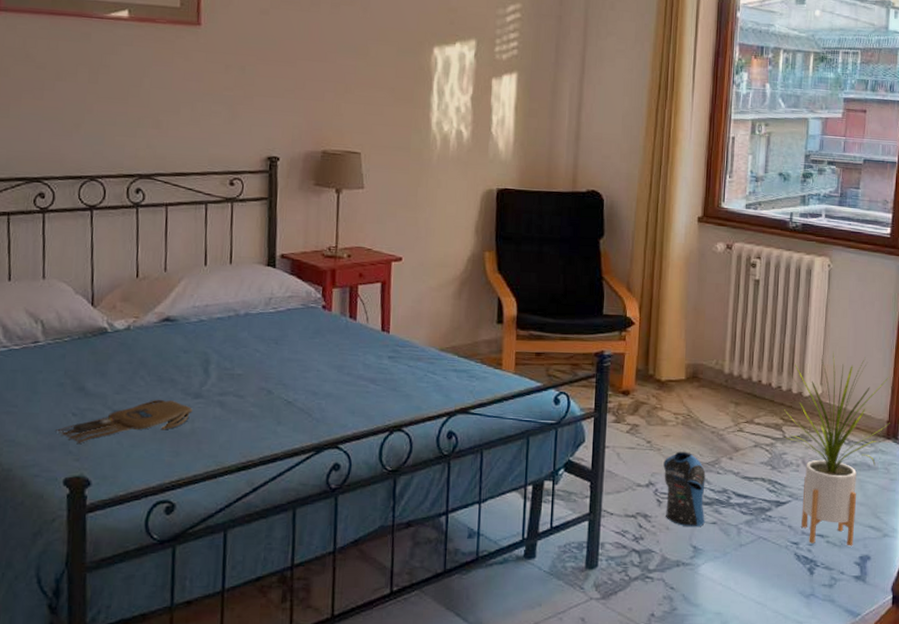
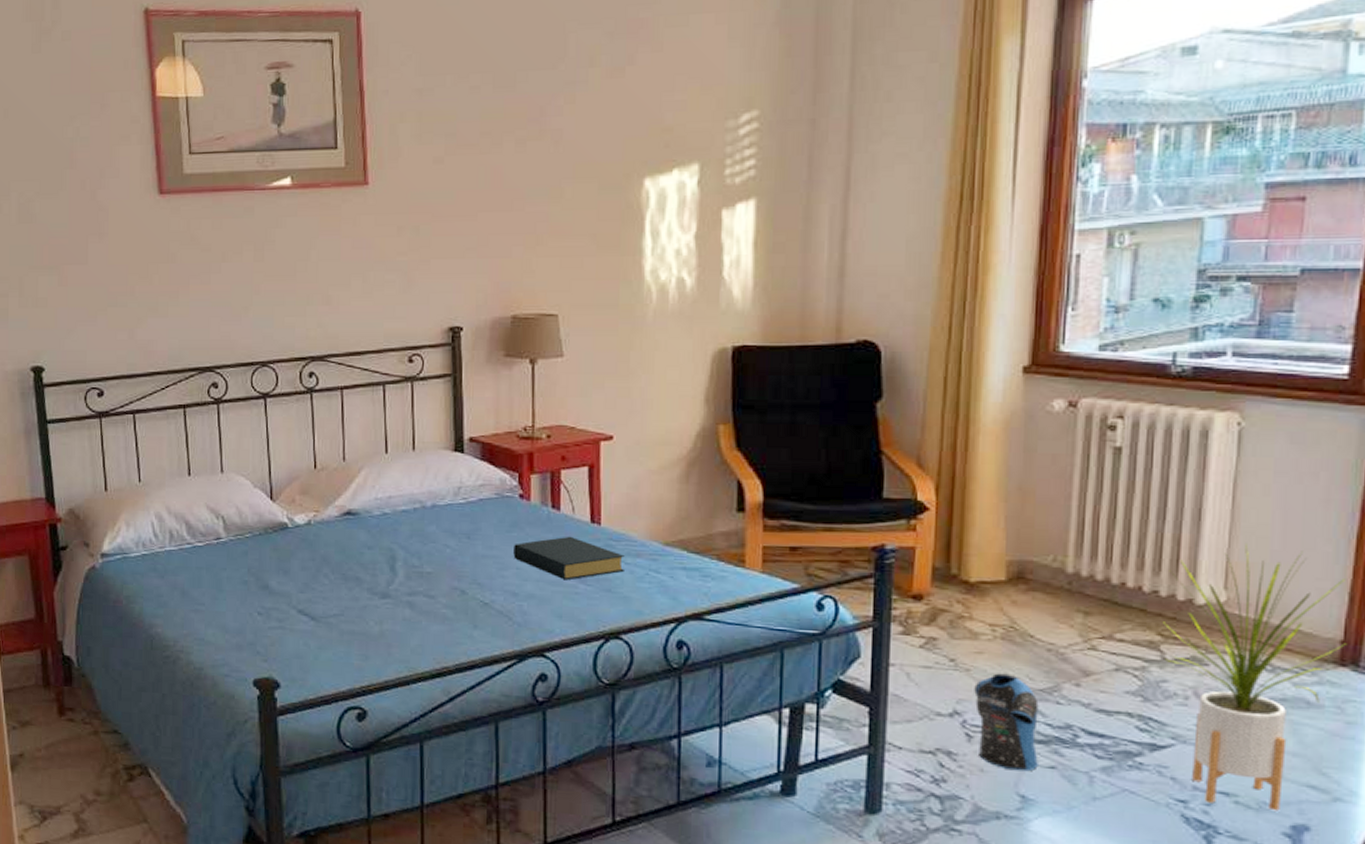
shoulder bag: present [56,399,193,445] -> none [243,598,380,645]
hardback book: none [315,342,409,381] -> present [513,536,626,581]

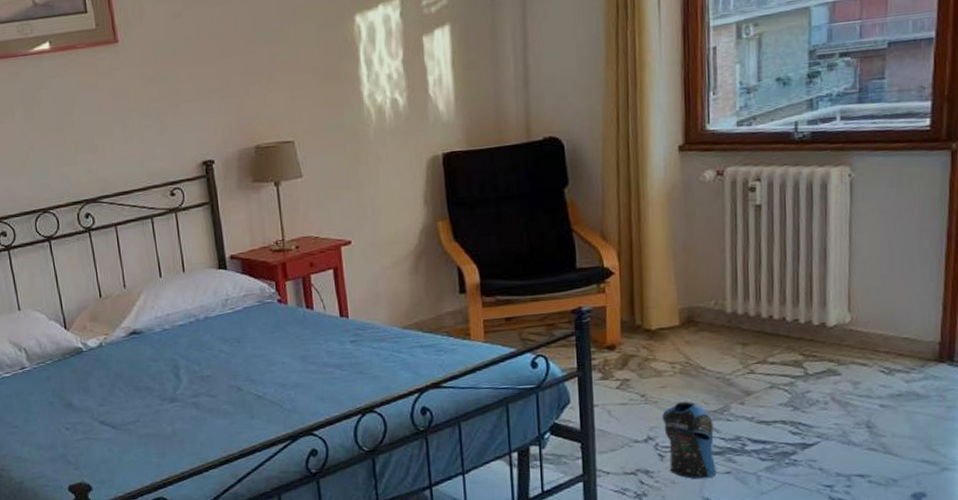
hardback book: present [513,536,626,581] -> none [277,330,373,368]
house plant: present [1161,544,1346,811] -> none [802,273,943,485]

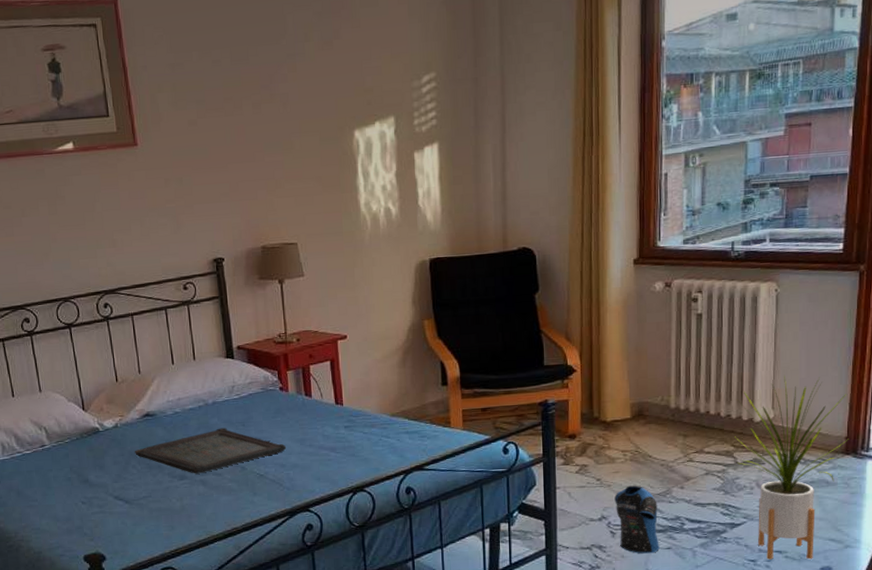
serving tray: none [121,345,286,396] -> present [135,427,286,474]
house plant: none [802,273,943,485] -> present [734,375,849,560]

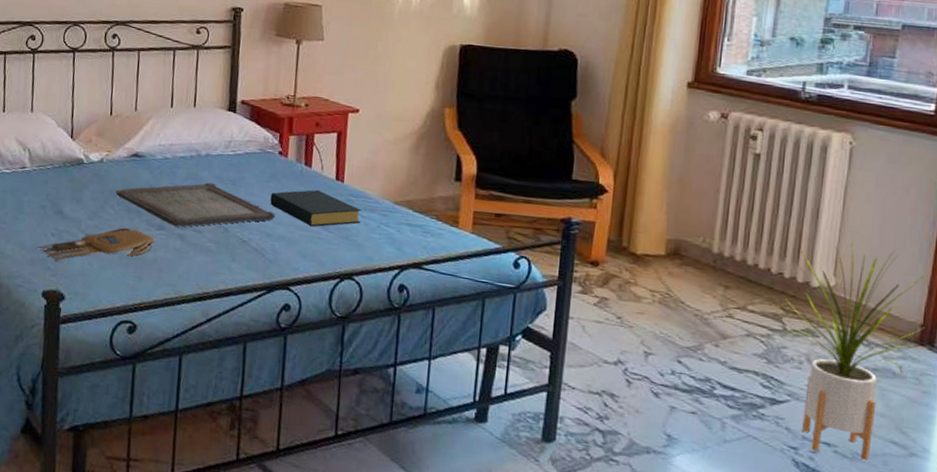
shoulder bag: none [71,483,180,527] -> present [37,227,156,262]
hardback book: none [279,416,364,451] -> present [270,189,361,227]
shirt: present [614,485,660,554] -> none [635,331,685,415]

